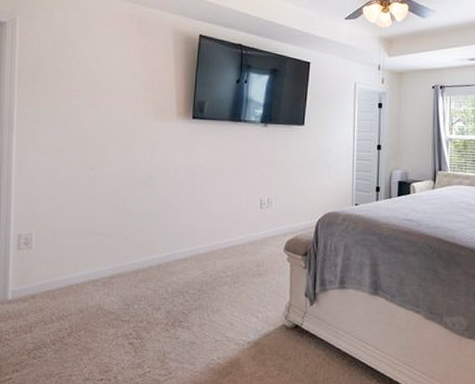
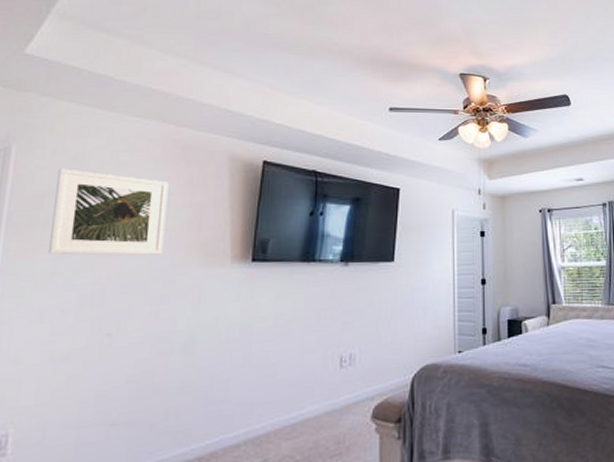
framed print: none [48,37,129,109] -> present [49,168,169,255]

